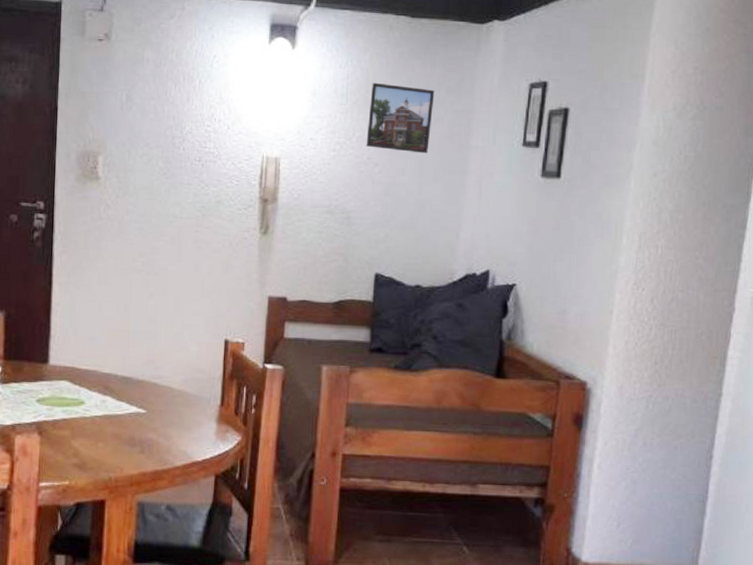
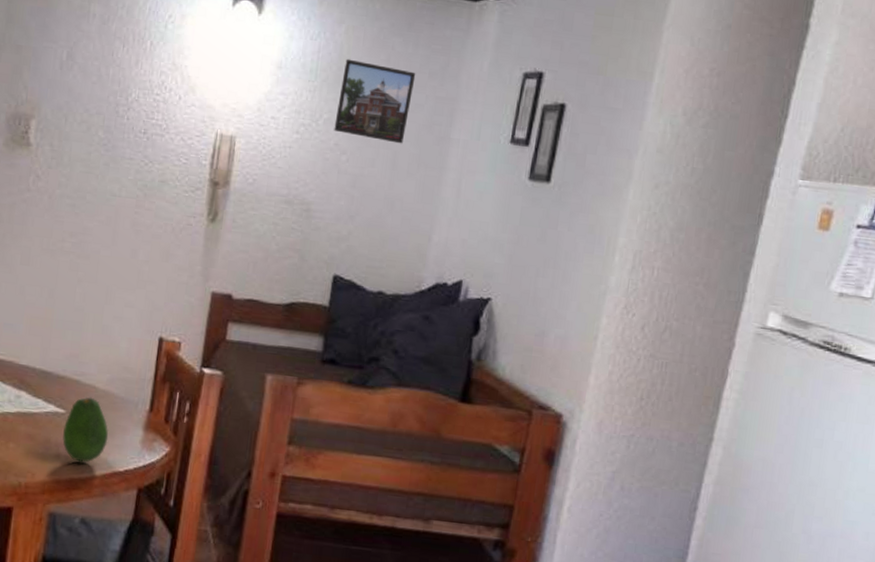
fruit: none [145,397,186,455] -> present [62,397,109,463]

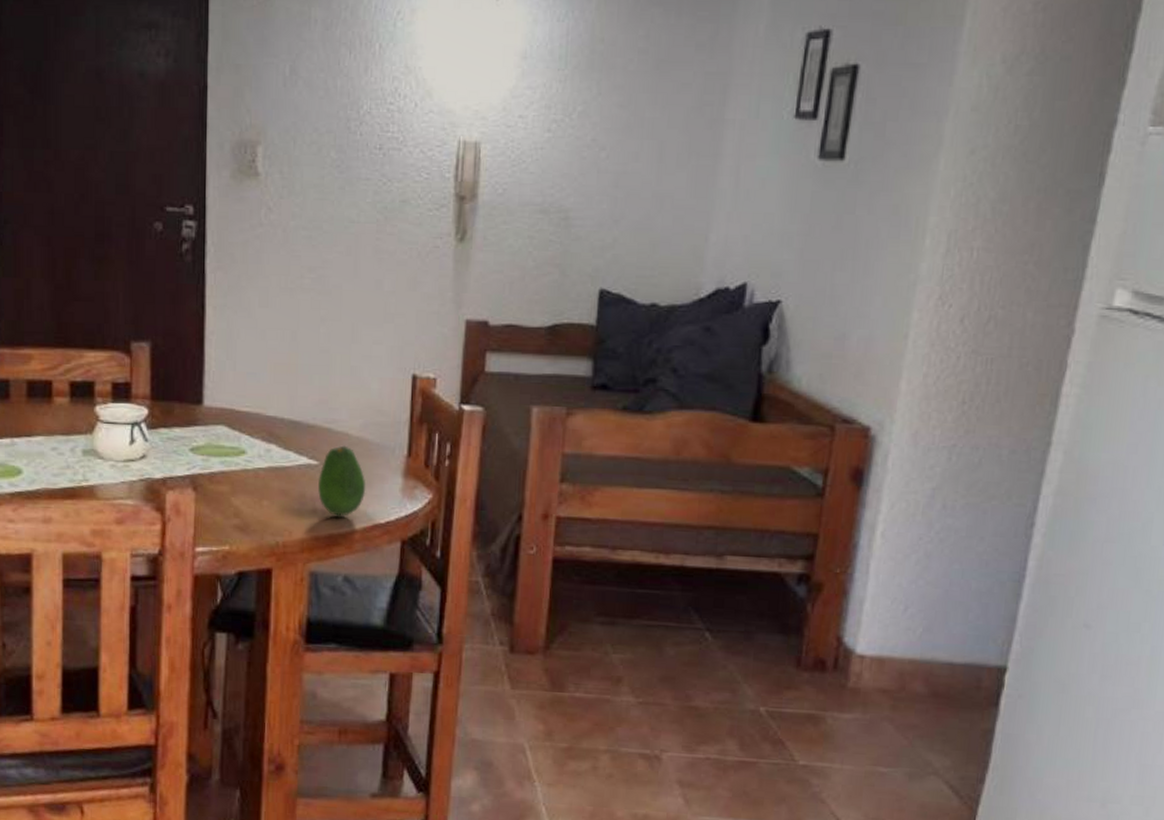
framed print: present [334,58,416,144] -> none [590,39,681,132]

